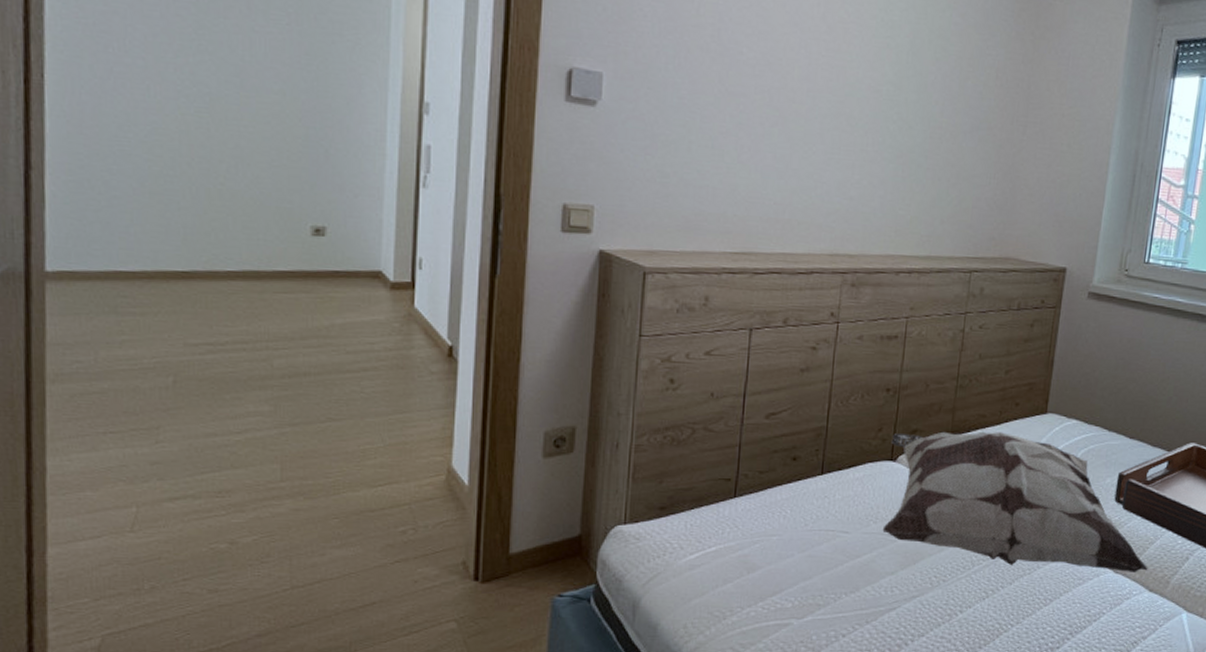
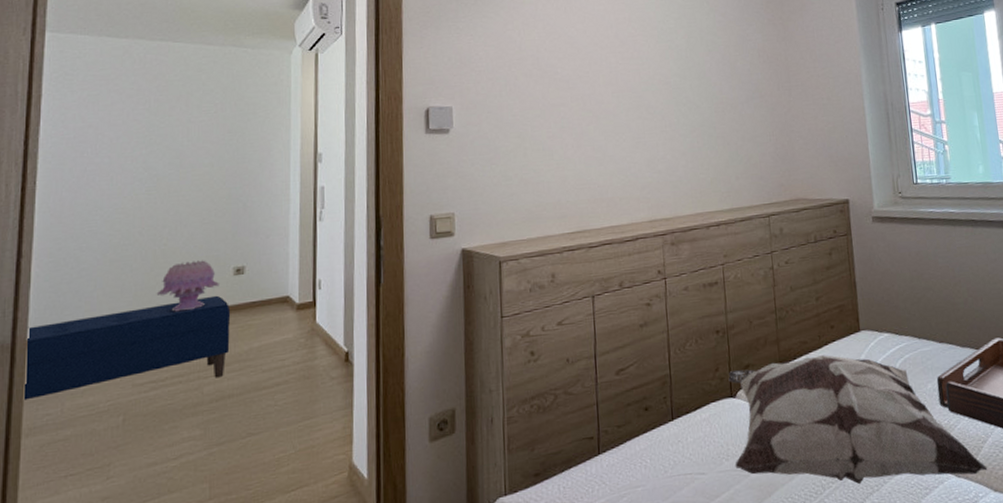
bench: none [43,255,308,352] -> present [25,295,231,400]
decorative vase: none [212,209,295,269] -> present [156,260,221,312]

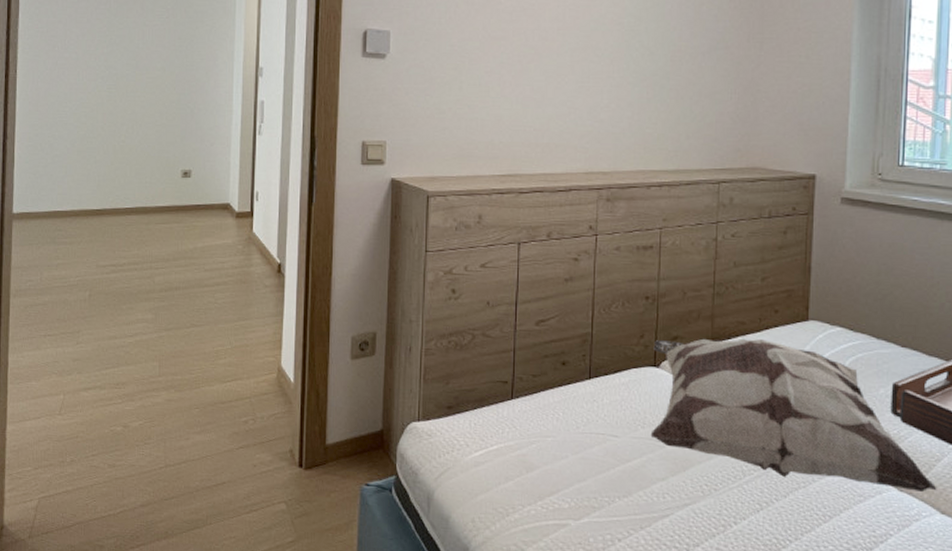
bench: present [25,295,231,400] -> none [12,194,179,270]
decorative vase: present [156,260,221,312] -> none [116,159,170,206]

